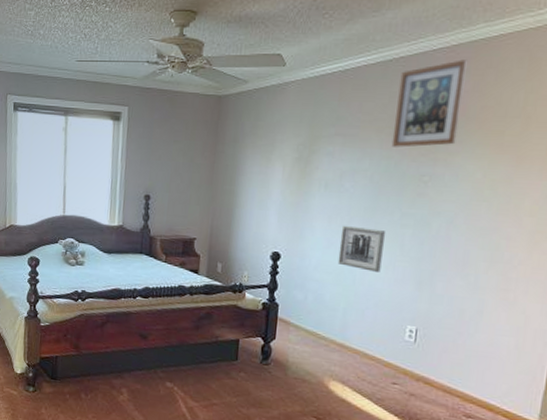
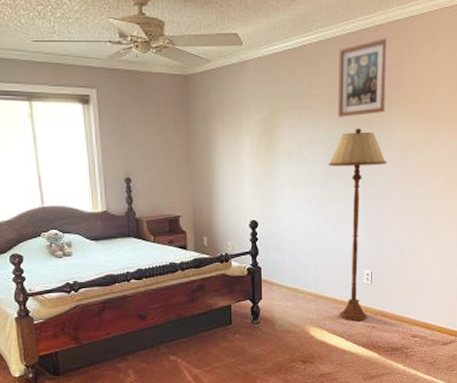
wall art: present [337,225,386,272] -> none [305,190,341,228]
floor lamp: none [369,160,451,384] -> present [328,127,386,322]

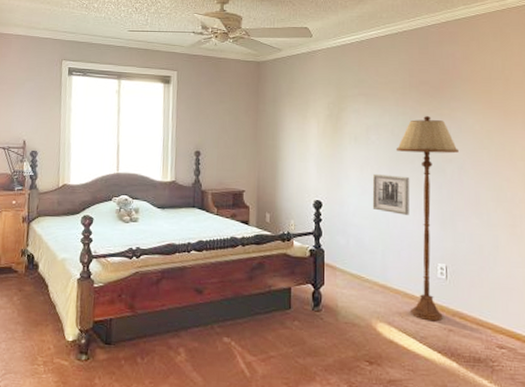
wall art: none [305,190,341,228] -> present [372,173,410,215]
wall art: present [338,38,388,117] -> none [405,34,456,105]

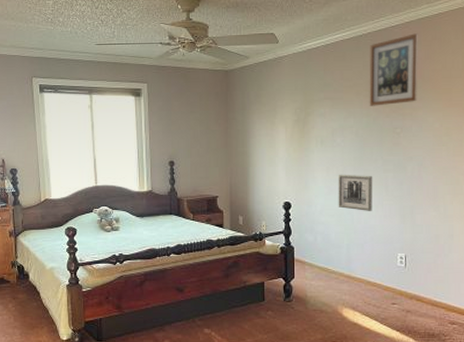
floor lamp: present [395,115,459,322] -> none [360,116,419,305]
wall art: none [405,34,456,105] -> present [369,33,418,106]

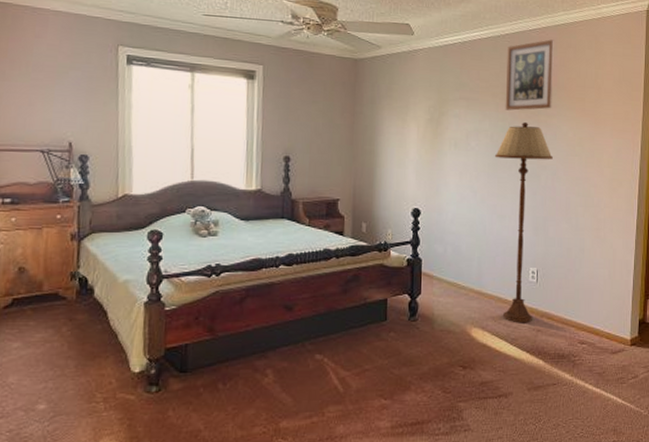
wall art: present [338,174,373,211] -> none [470,180,507,221]
floor lamp: none [360,116,419,305] -> present [494,121,553,323]

